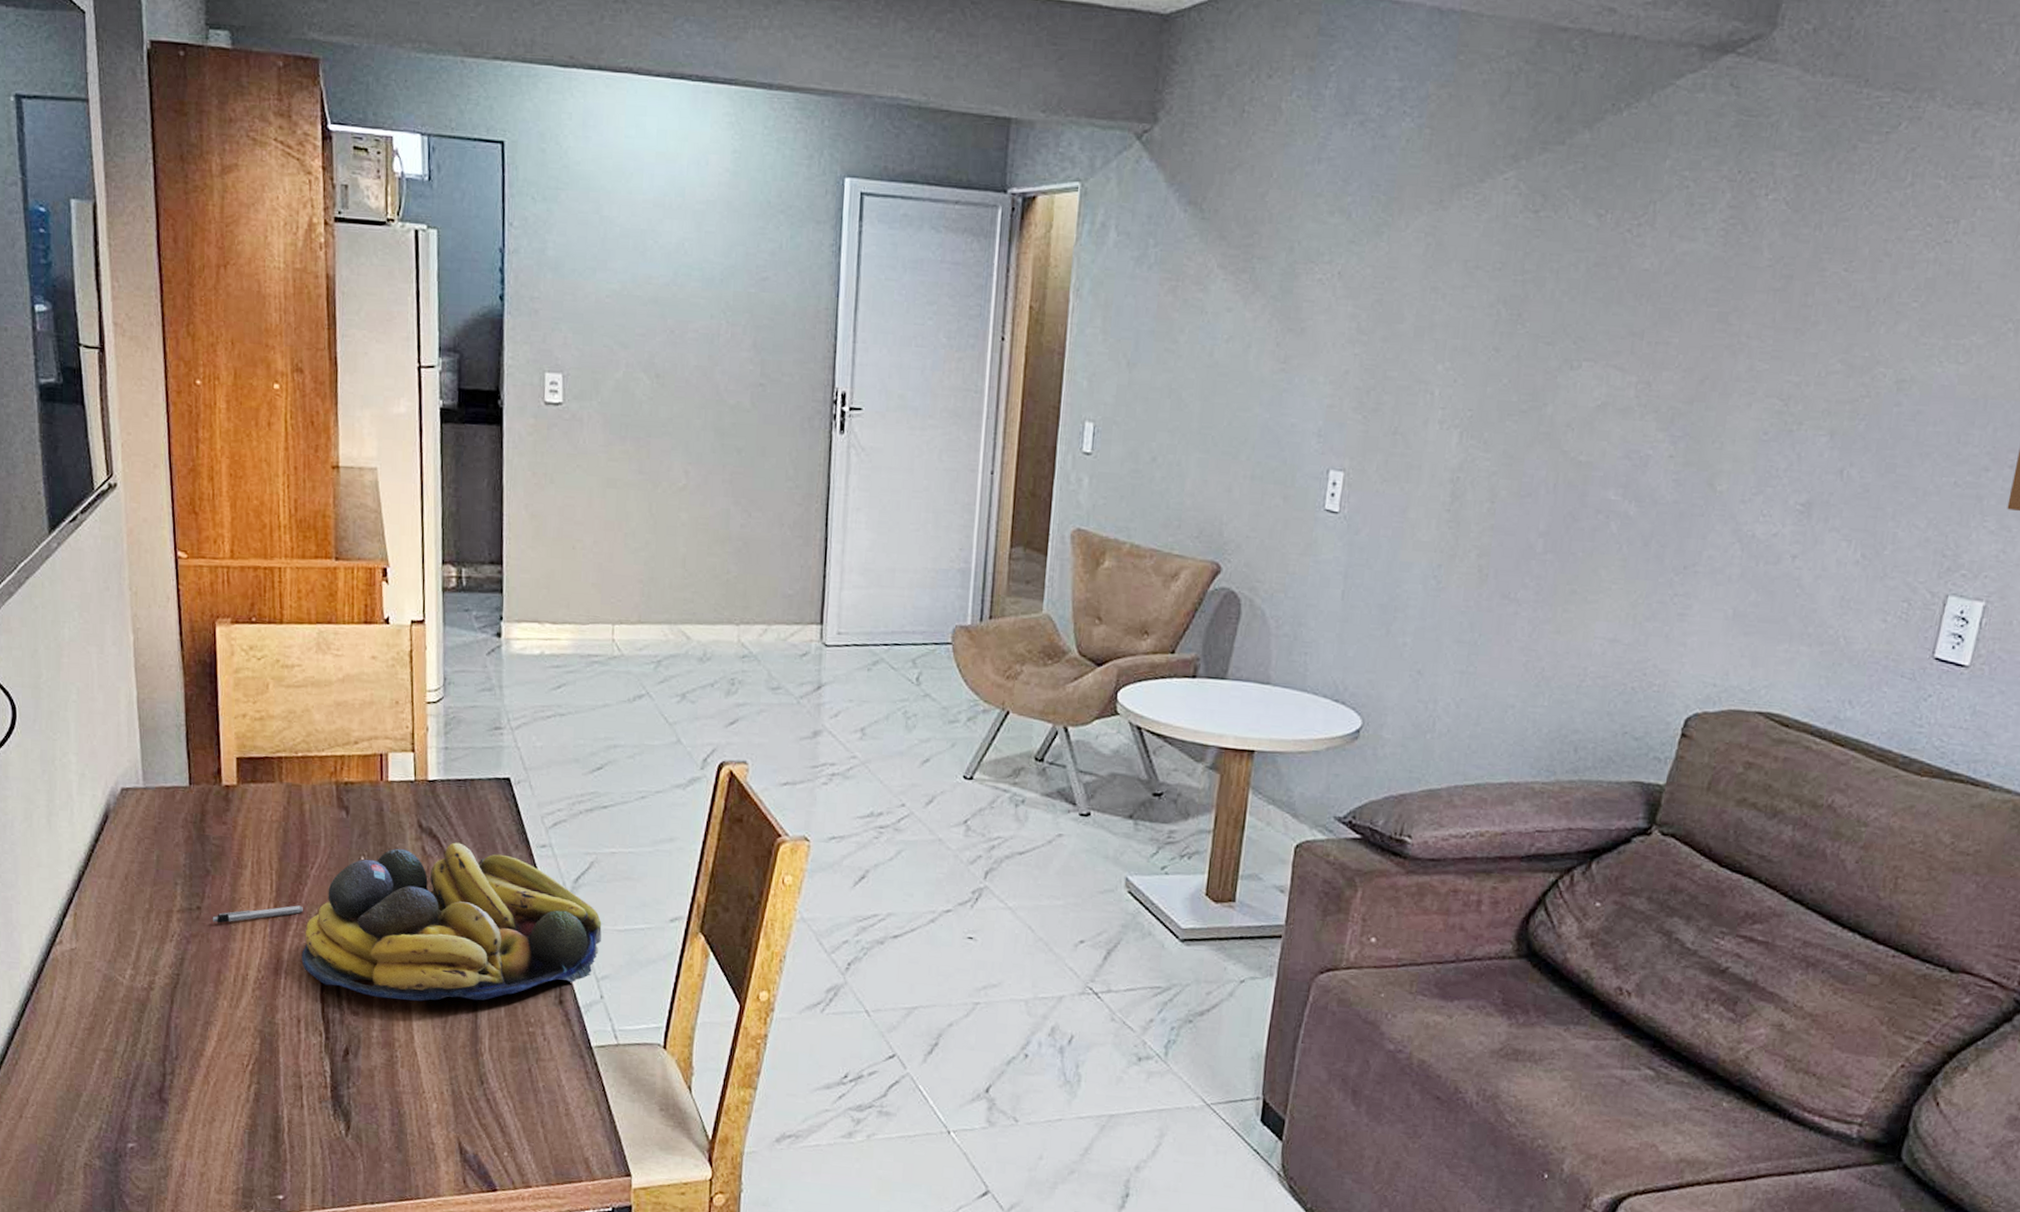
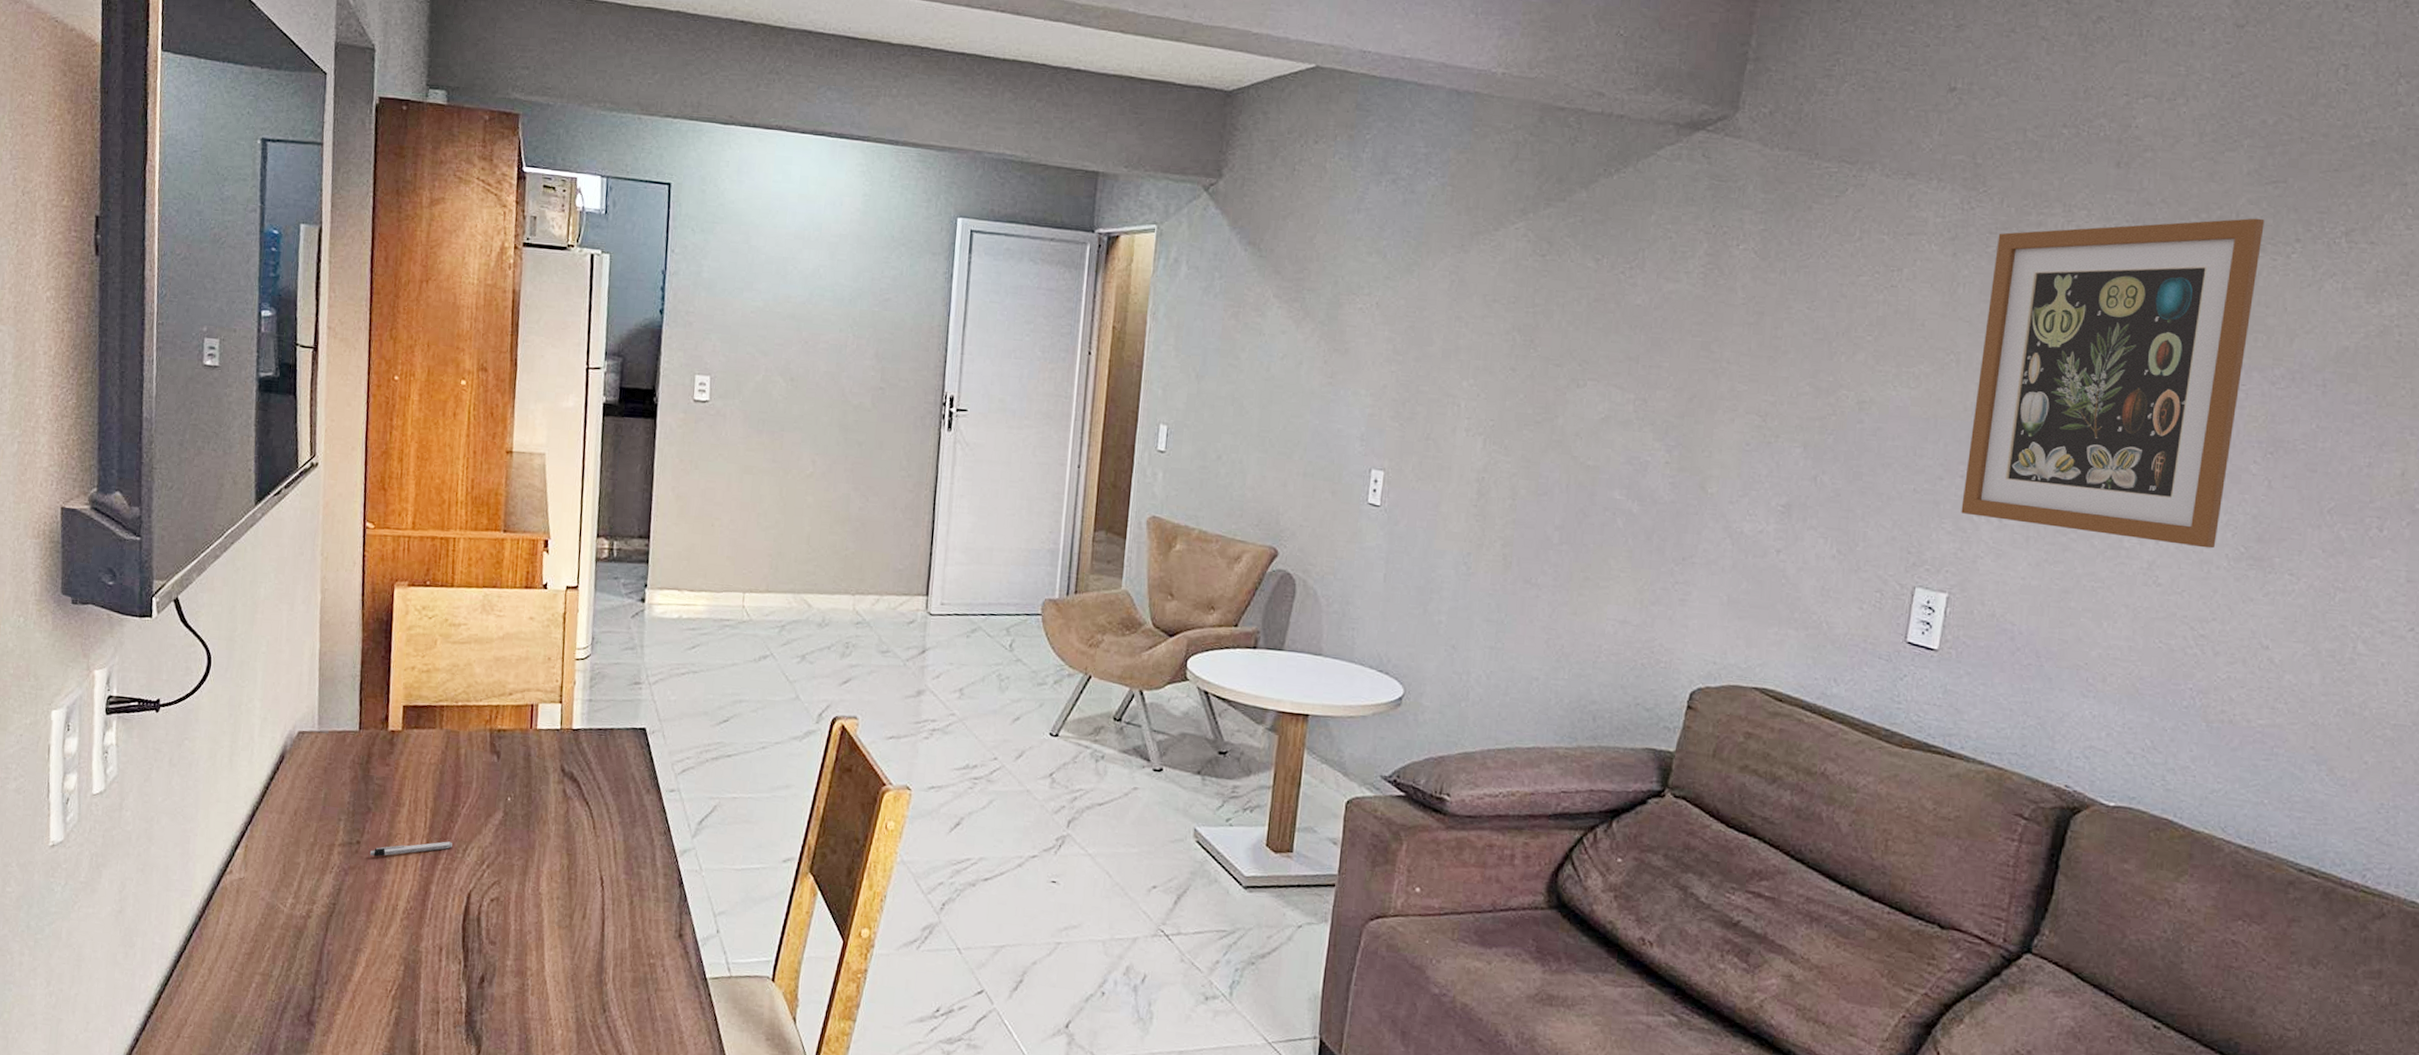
fruit bowl: present [301,842,602,1002] -> none [447,786,721,933]

